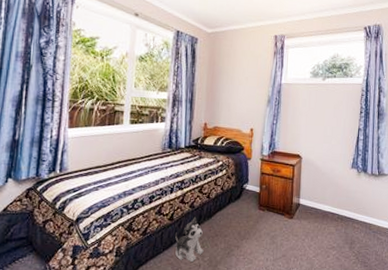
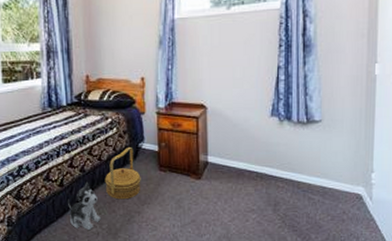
basket: none [211,187,243,235] -> present [104,146,141,200]

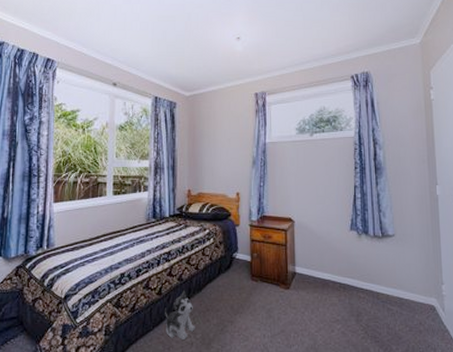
basket: present [104,146,141,200] -> none [200,256,234,309]

